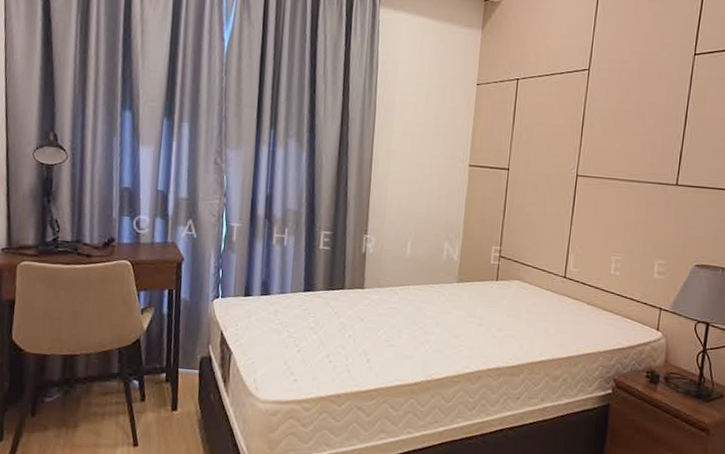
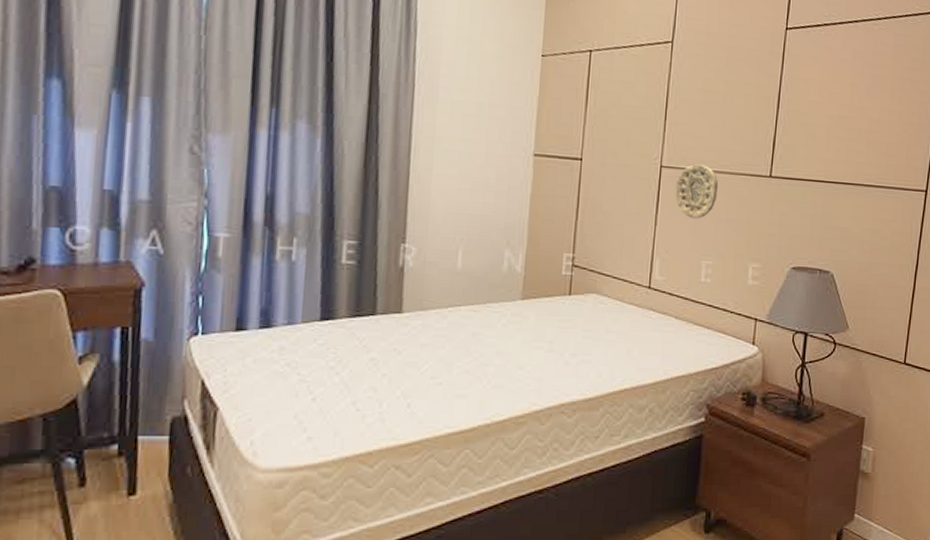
decorative plate: none [589,174,629,220] -> present [675,164,719,219]

